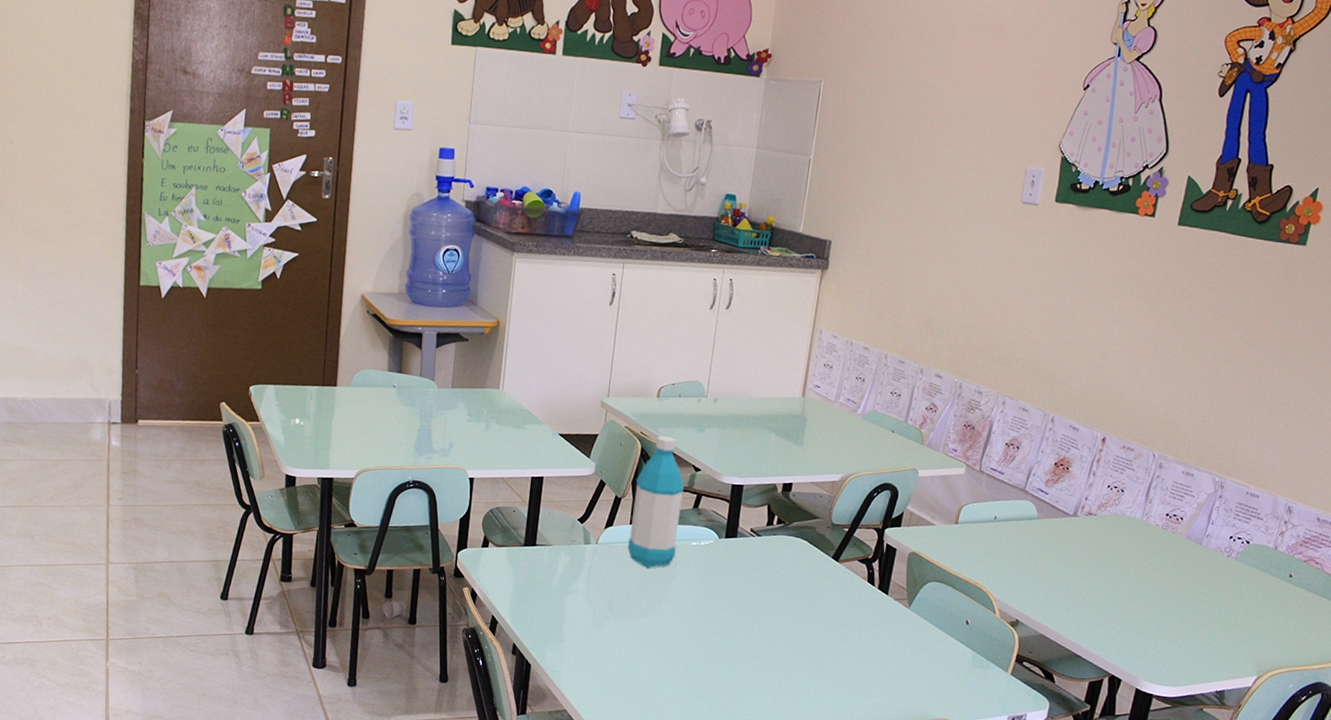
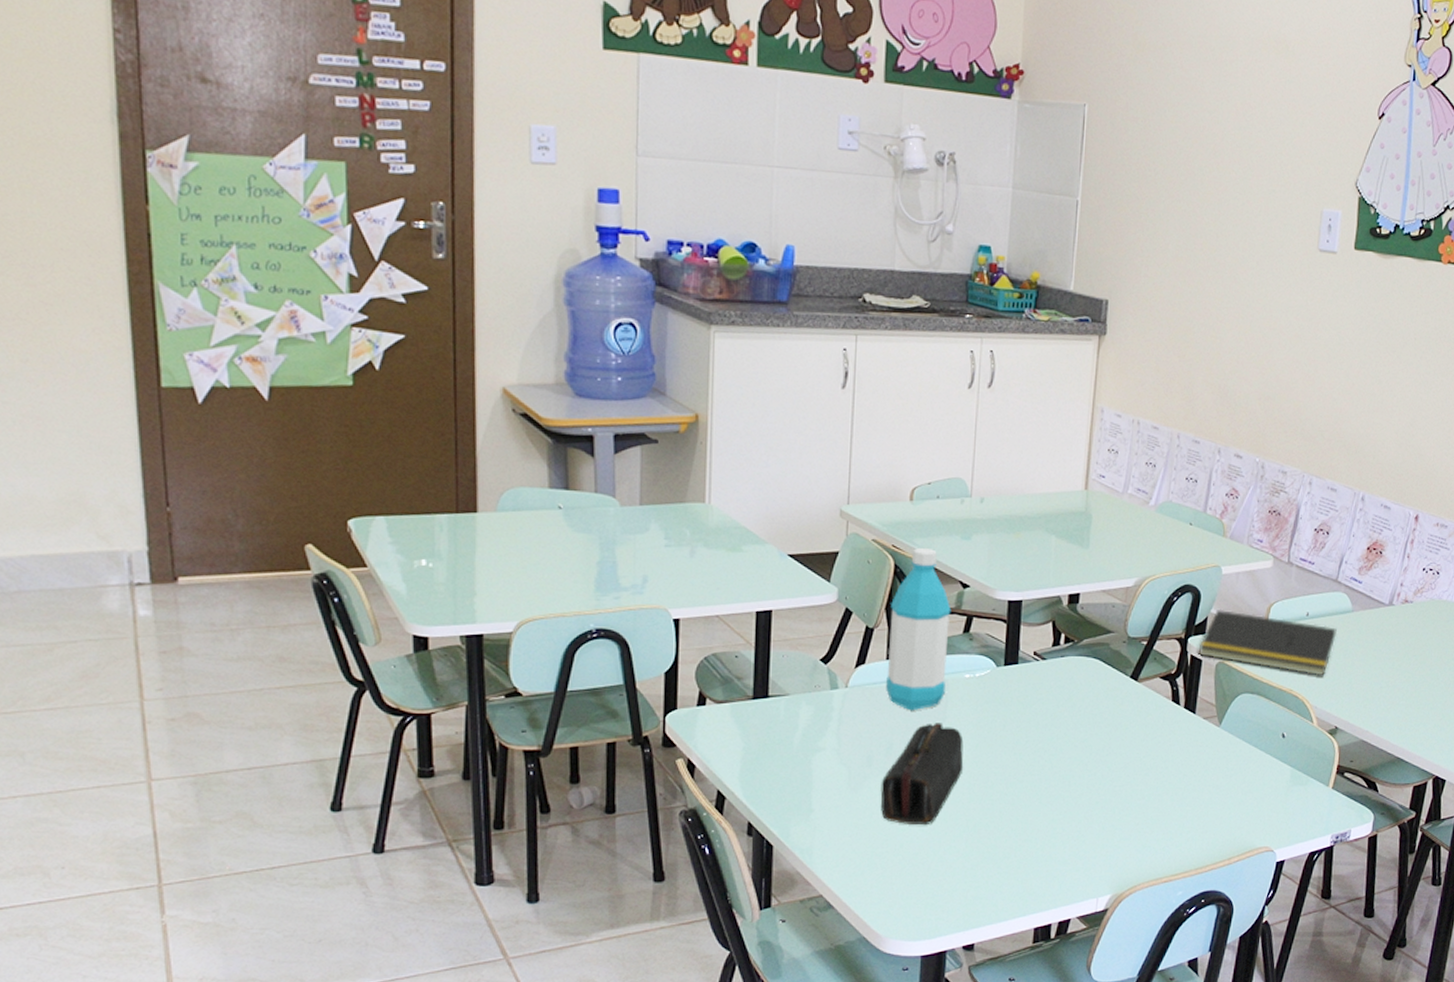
pencil case: none [617,579,688,664] -> present [880,723,964,826]
notepad: none [893,506,1022,574] -> present [1198,609,1337,676]

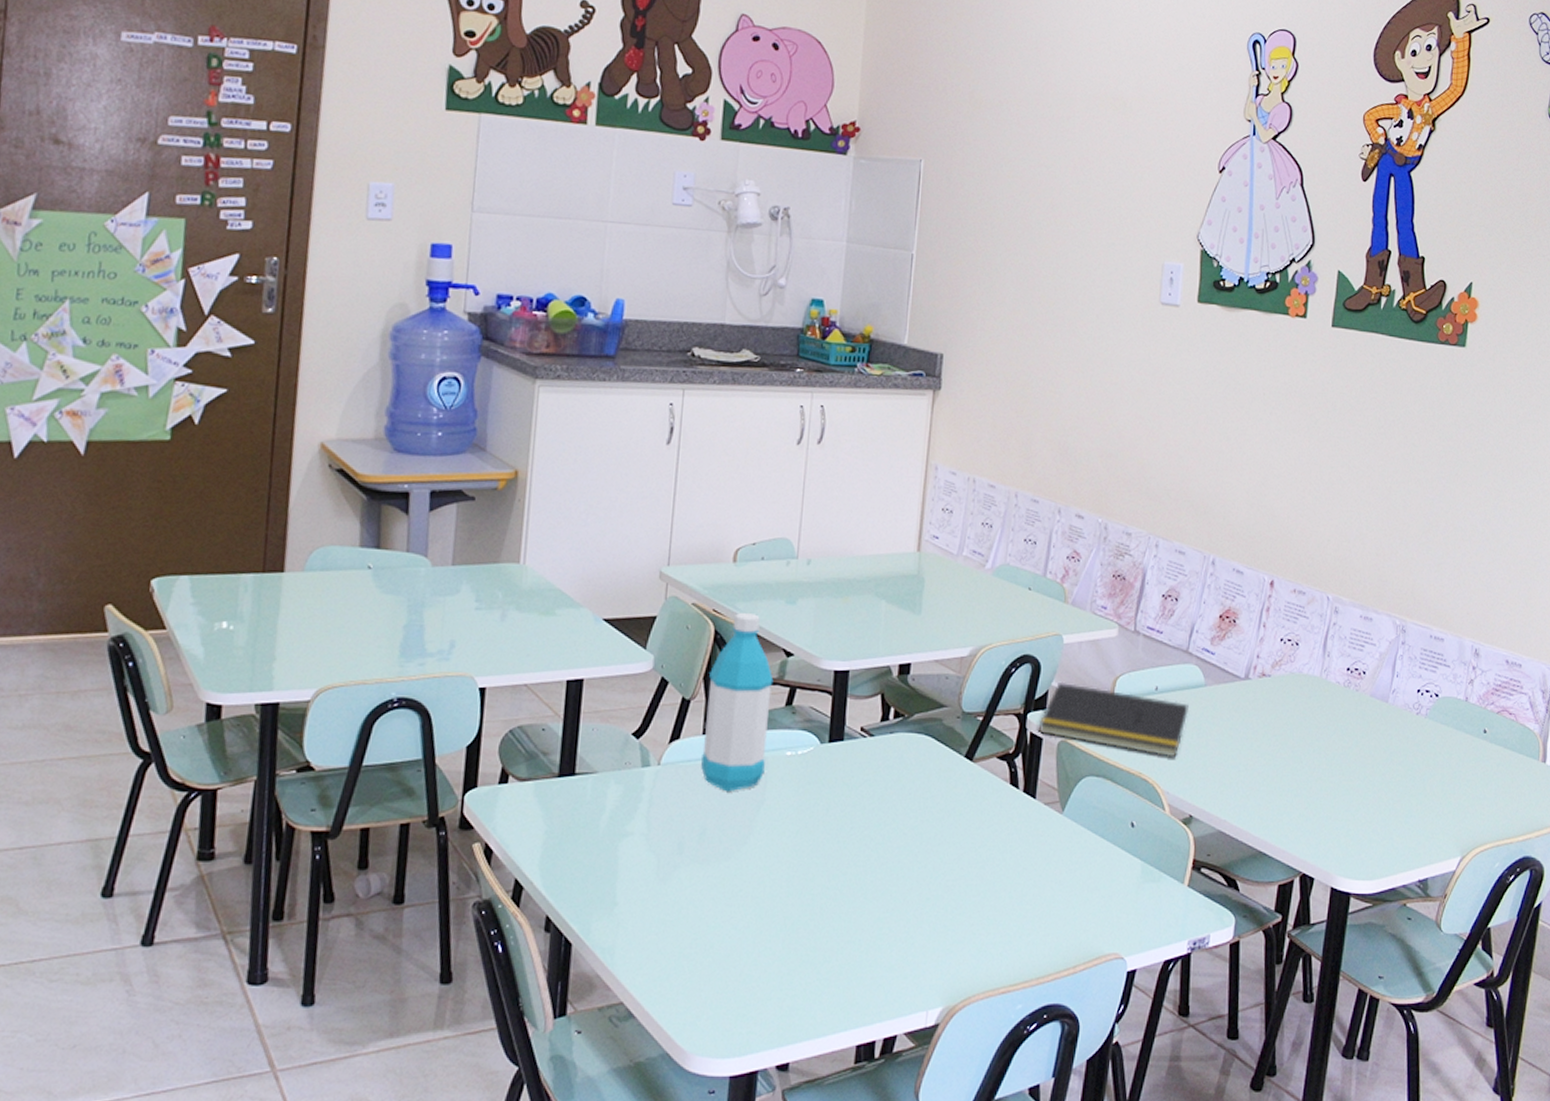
pencil case: present [880,723,964,826] -> none [691,805,783,923]

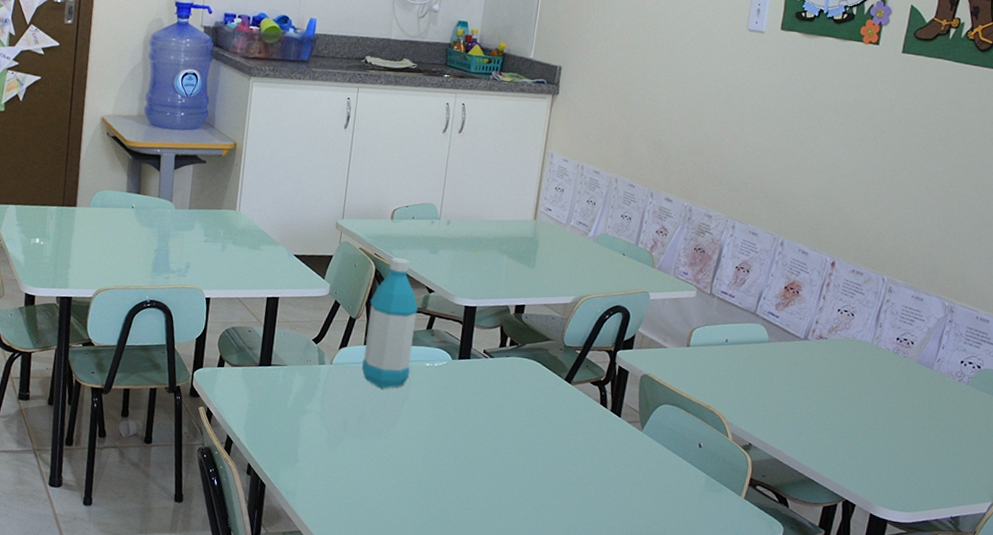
notepad: present [1038,681,1189,758] -> none [625,329,754,397]

